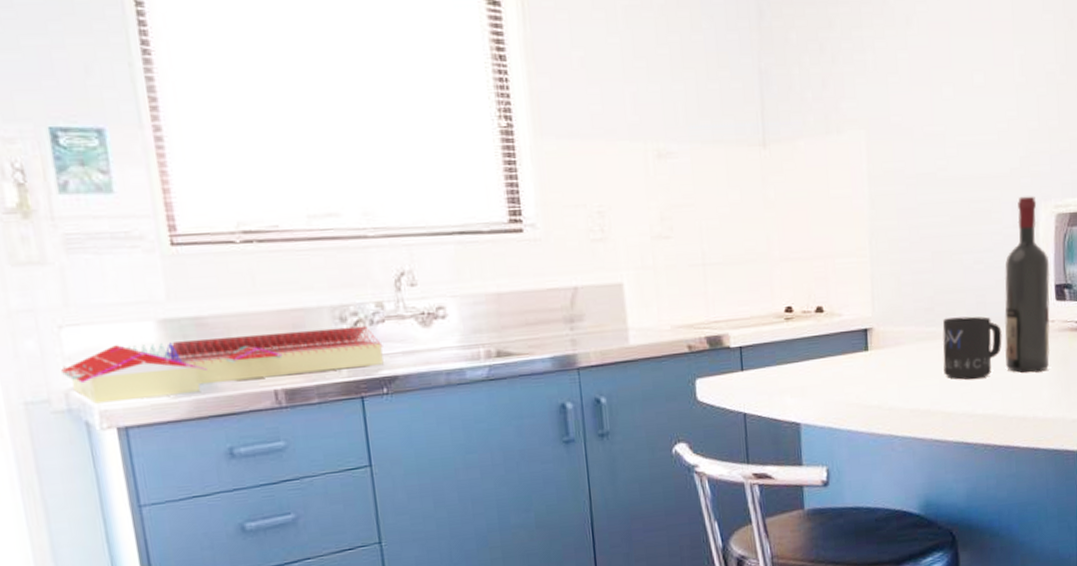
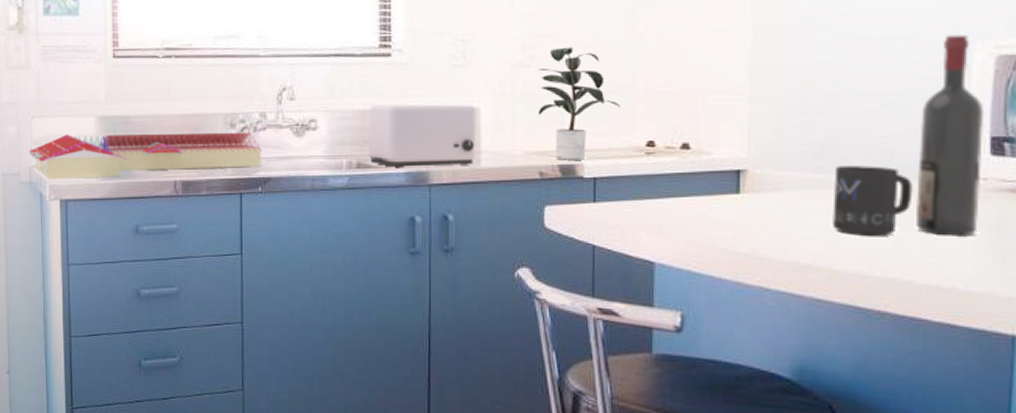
toaster: none [503,280,624,354] -> present [368,104,476,168]
potted plant: none [679,216,759,332] -> present [538,47,621,160]

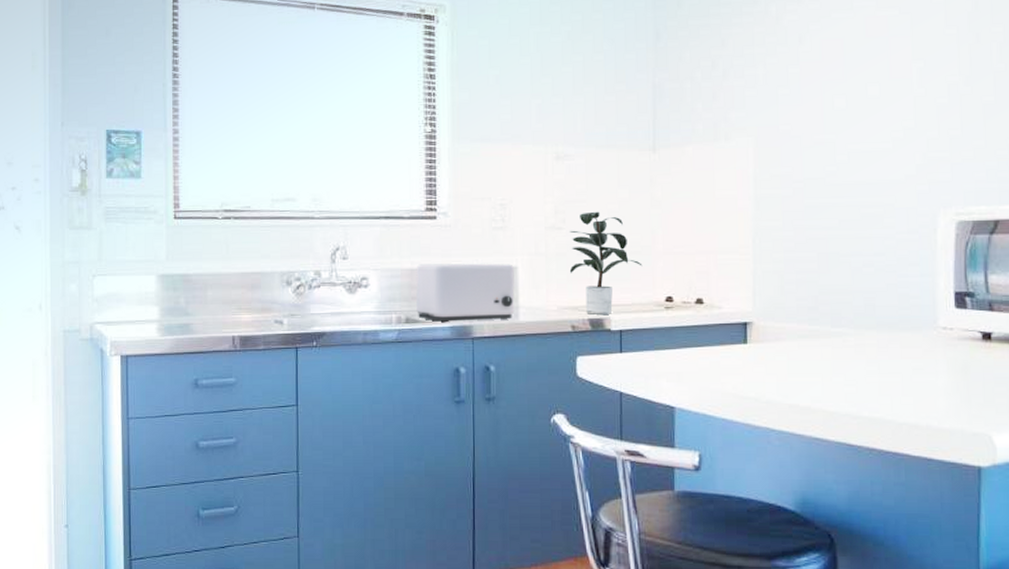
dish rack: present [29,132,262,179] -> none [90,289,317,336]
mug: present [833,166,913,236] -> none [826,318,893,380]
wine bottle: present [915,34,985,237] -> none [894,203,949,380]

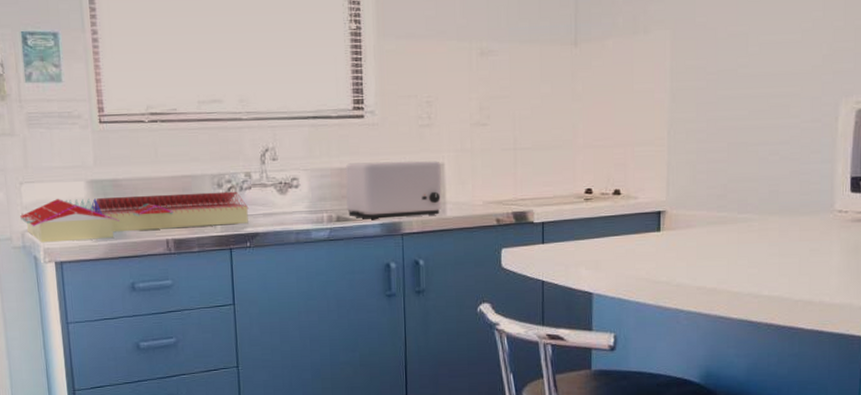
dish rack: none [90,289,317,336] -> present [20,191,249,243]
potted plant: present [569,211,643,315] -> none [494,107,564,208]

